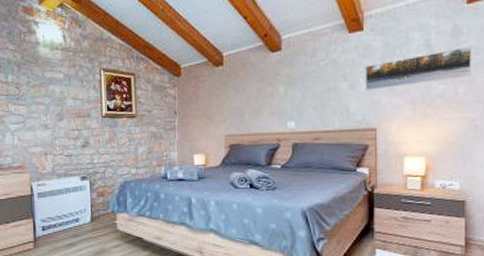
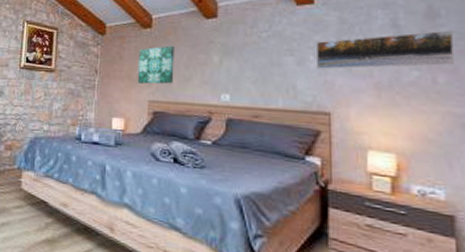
wall art: none [213,81,246,120] -> present [137,45,175,84]

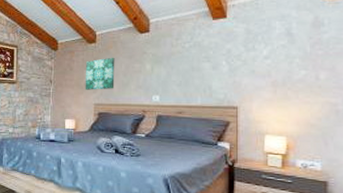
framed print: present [315,30,455,69] -> none [227,36,334,72]

